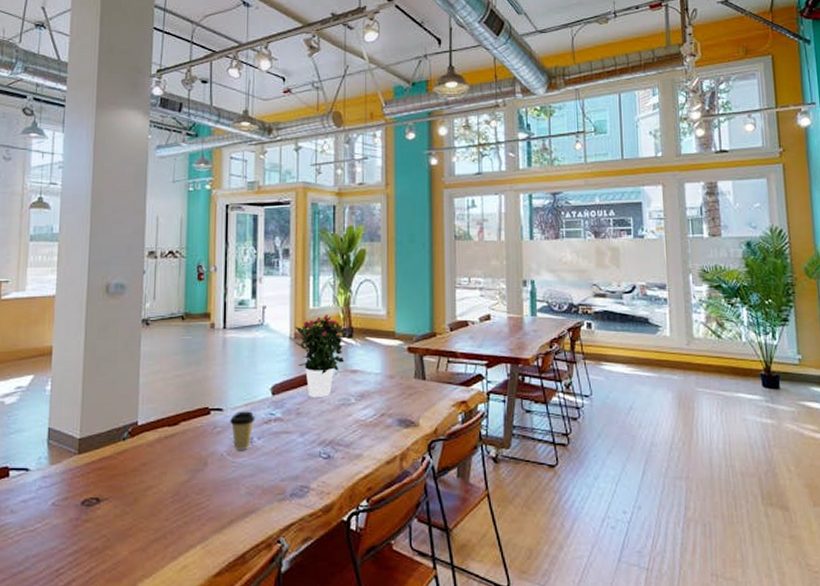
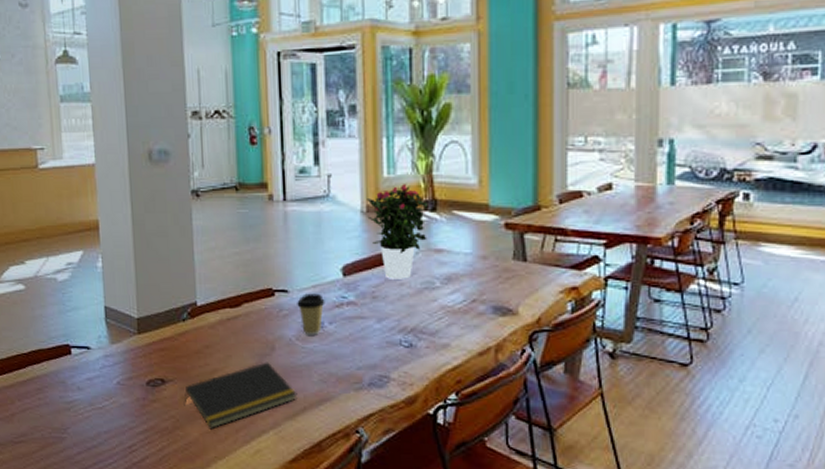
notepad: none [116,477,225,546] -> present [184,362,298,428]

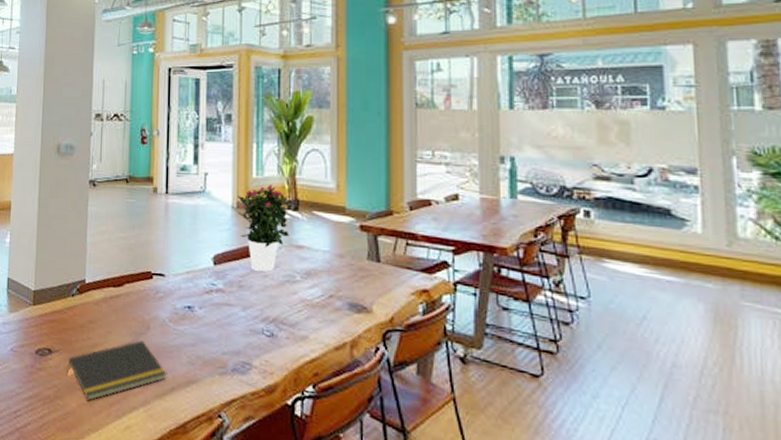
coffee cup: present [297,293,325,335] -> none [172,279,197,318]

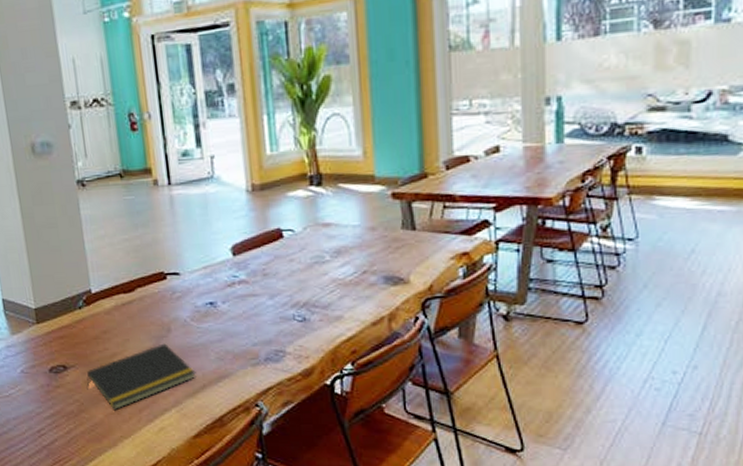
potted flower: present [237,185,291,272] -> none [251,160,315,256]

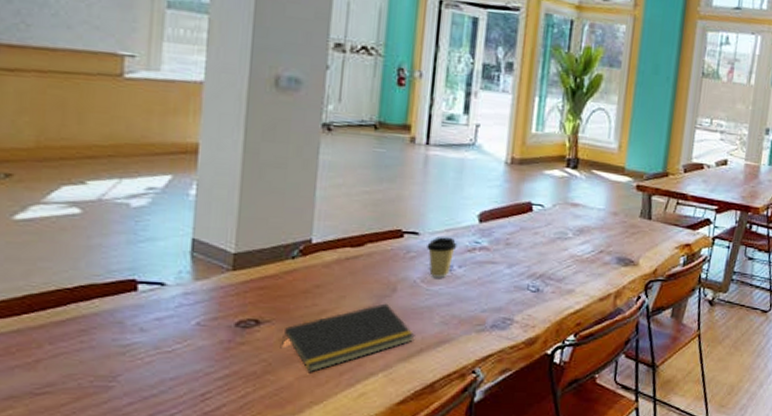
coffee cup: none [189,274,217,315] -> present [426,237,457,278]

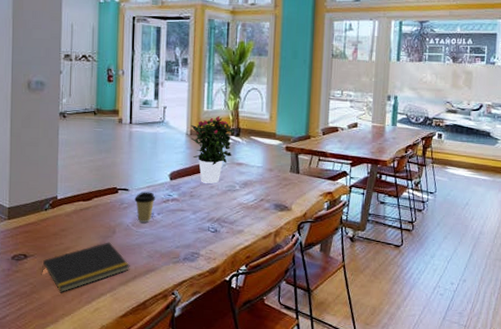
potted flower: none [510,141,571,229] -> present [190,116,234,184]

